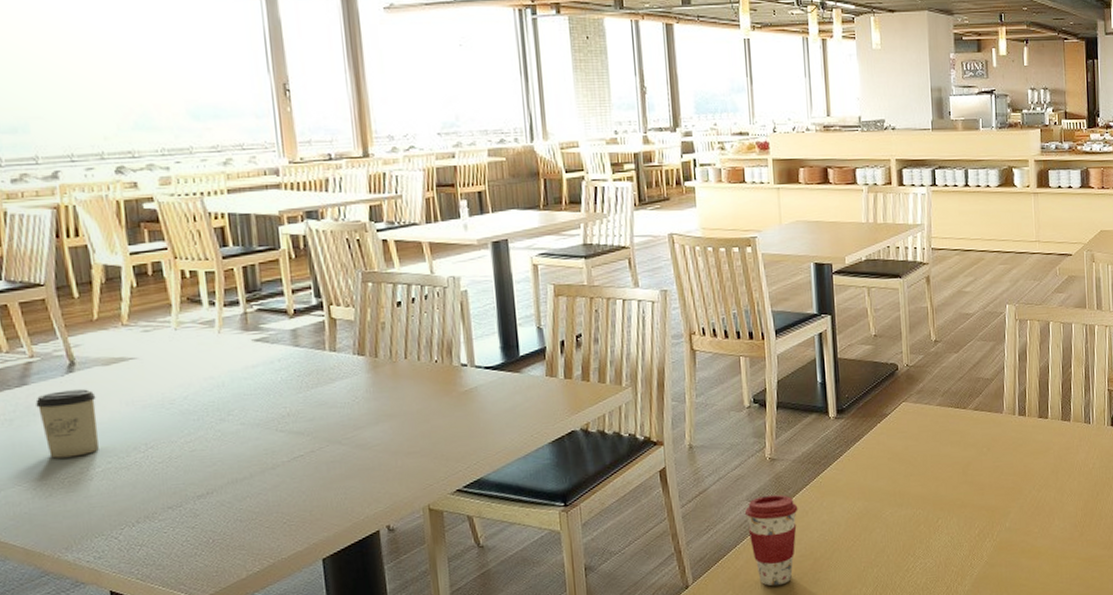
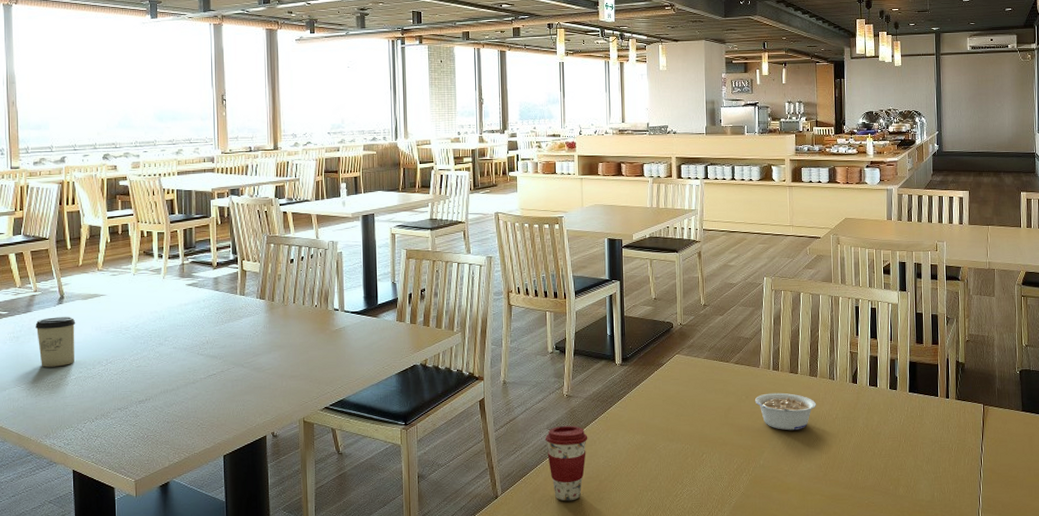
legume: none [999,441,1070,486] -> present [755,392,816,431]

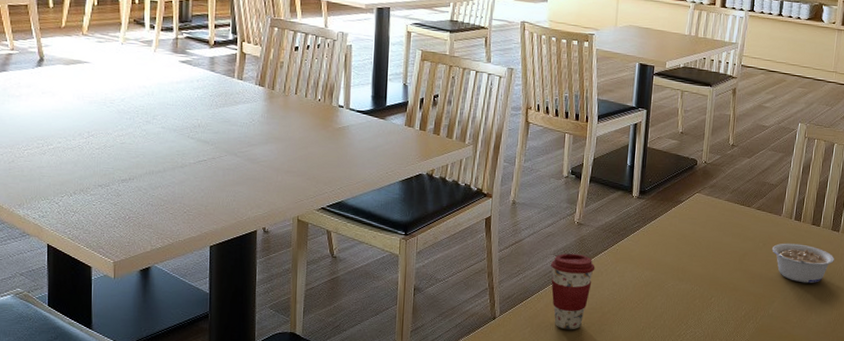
cup: present [35,317,76,367] -> none [11,80,56,134]

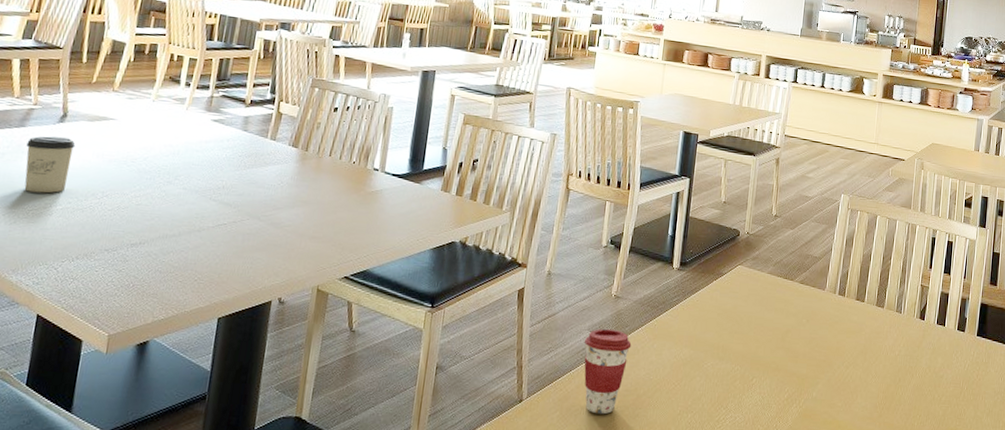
cup: none [11,80,56,134] -> present [24,136,75,194]
legume: present [772,243,834,284] -> none [816,319,879,364]

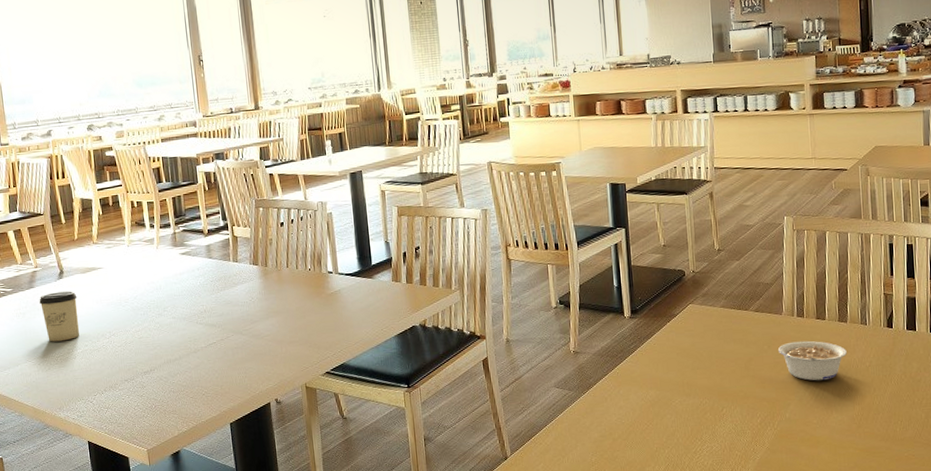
coffee cup: present [584,328,632,415] -> none [554,382,599,461]
legume: none [816,319,879,364] -> present [778,340,847,381]

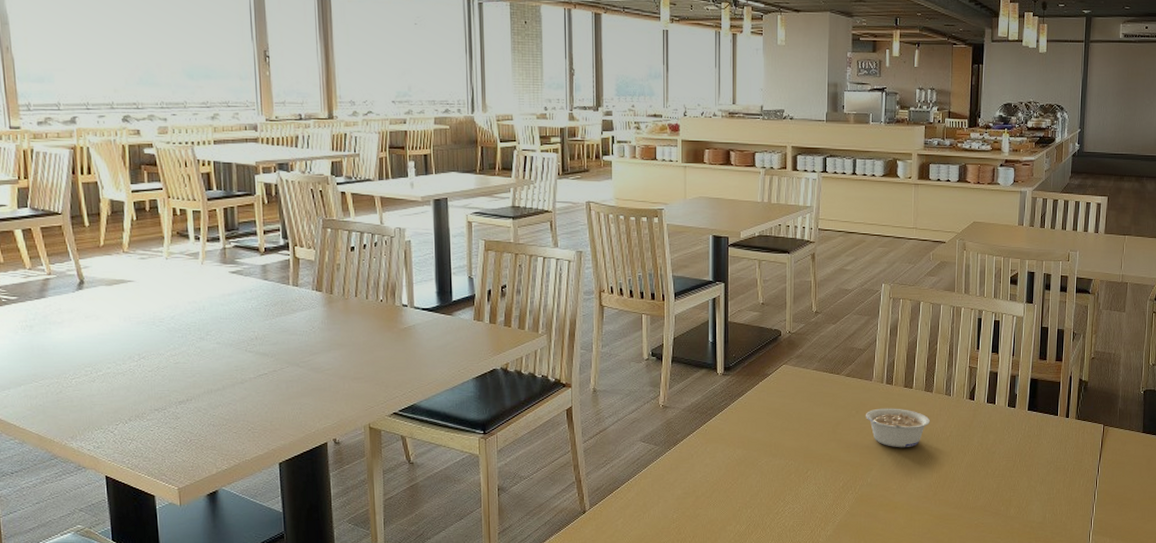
cup: present [39,291,79,342] -> none [51,305,101,361]

